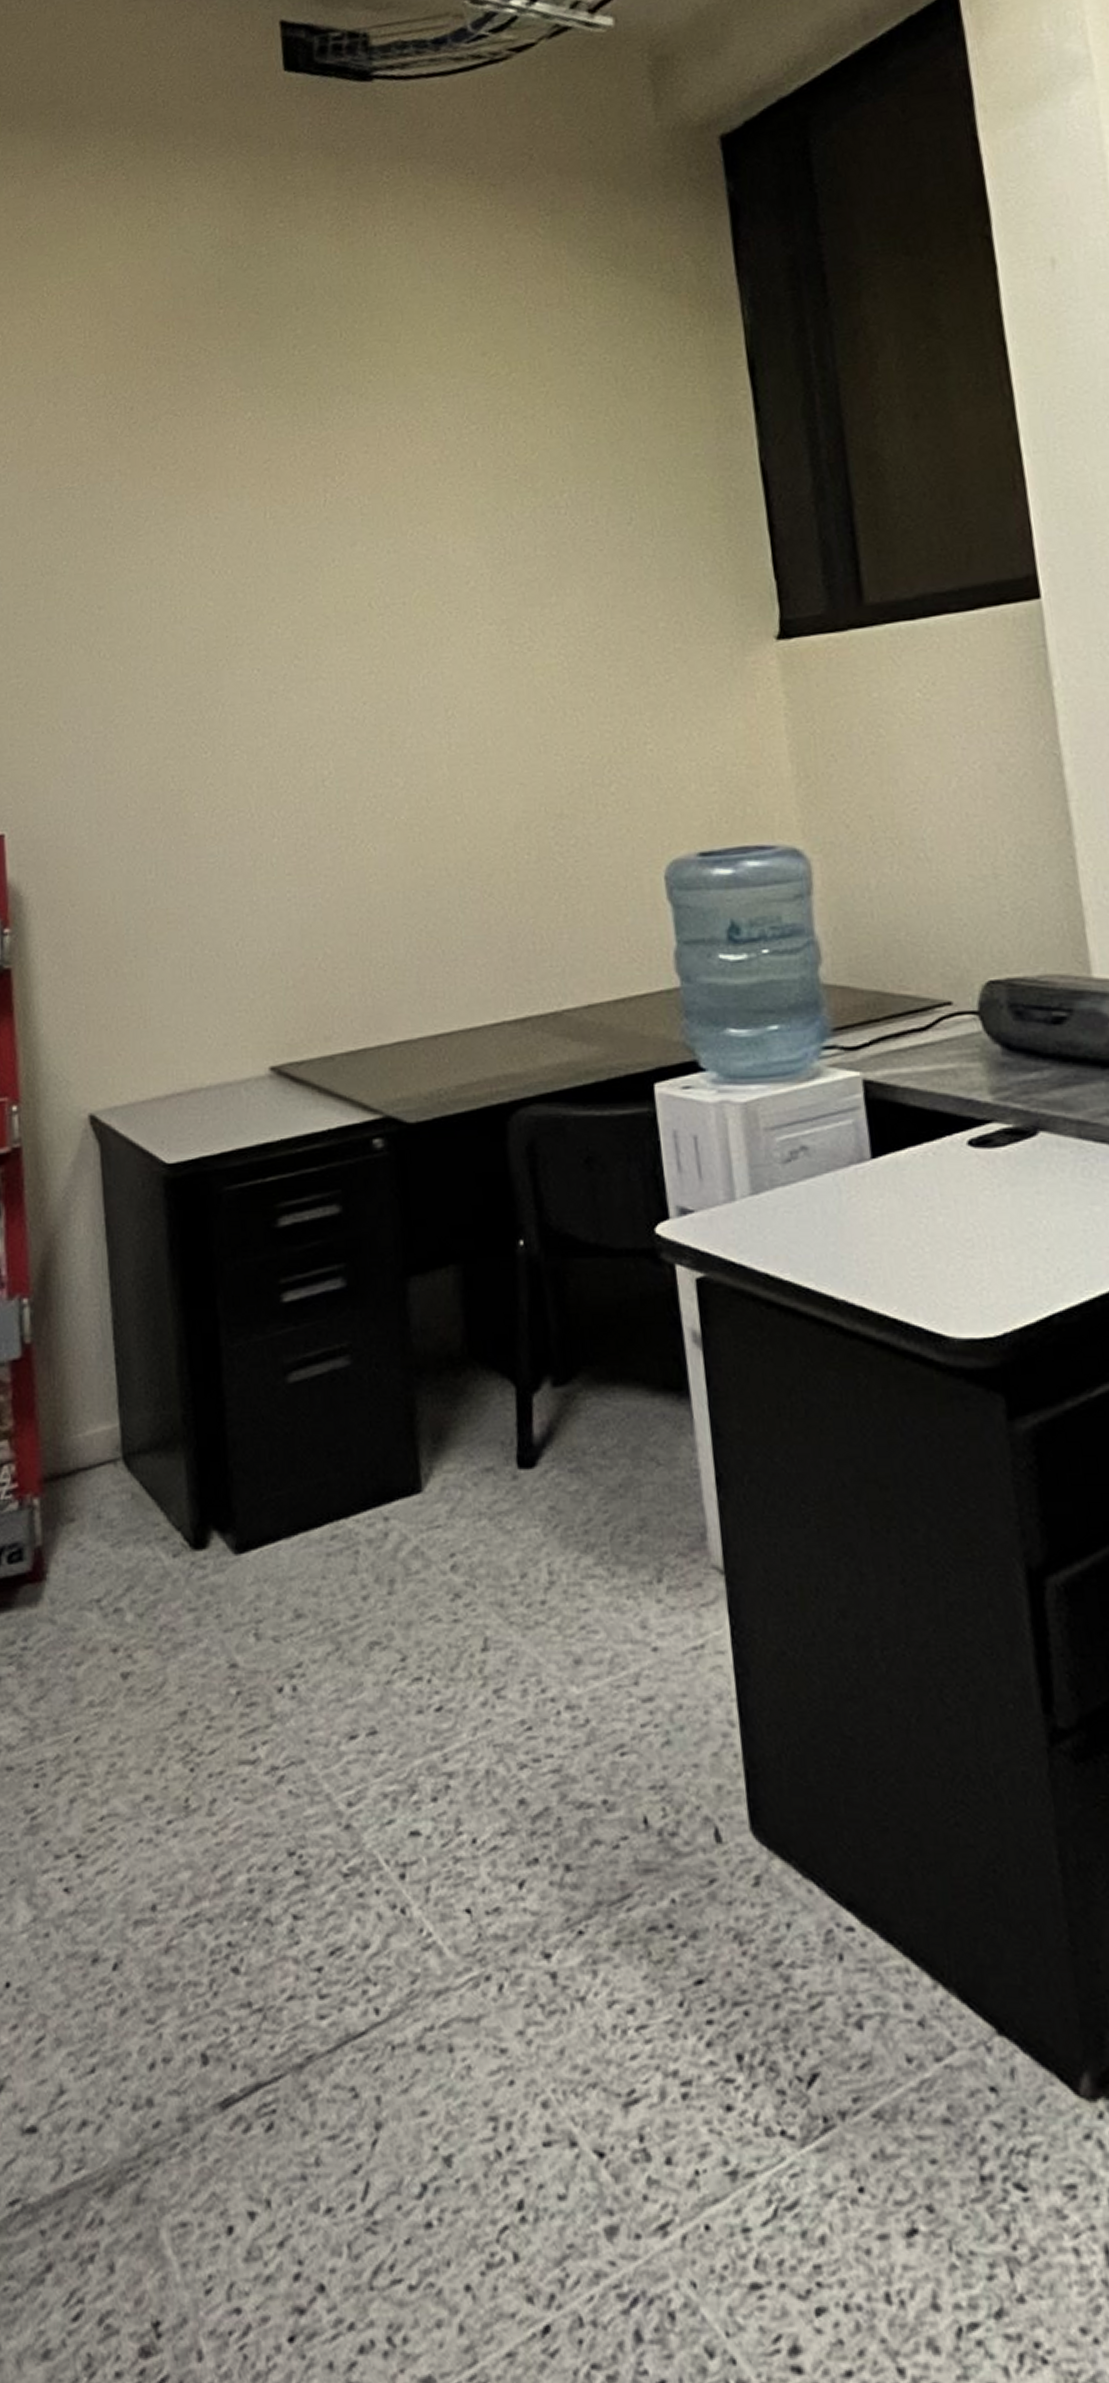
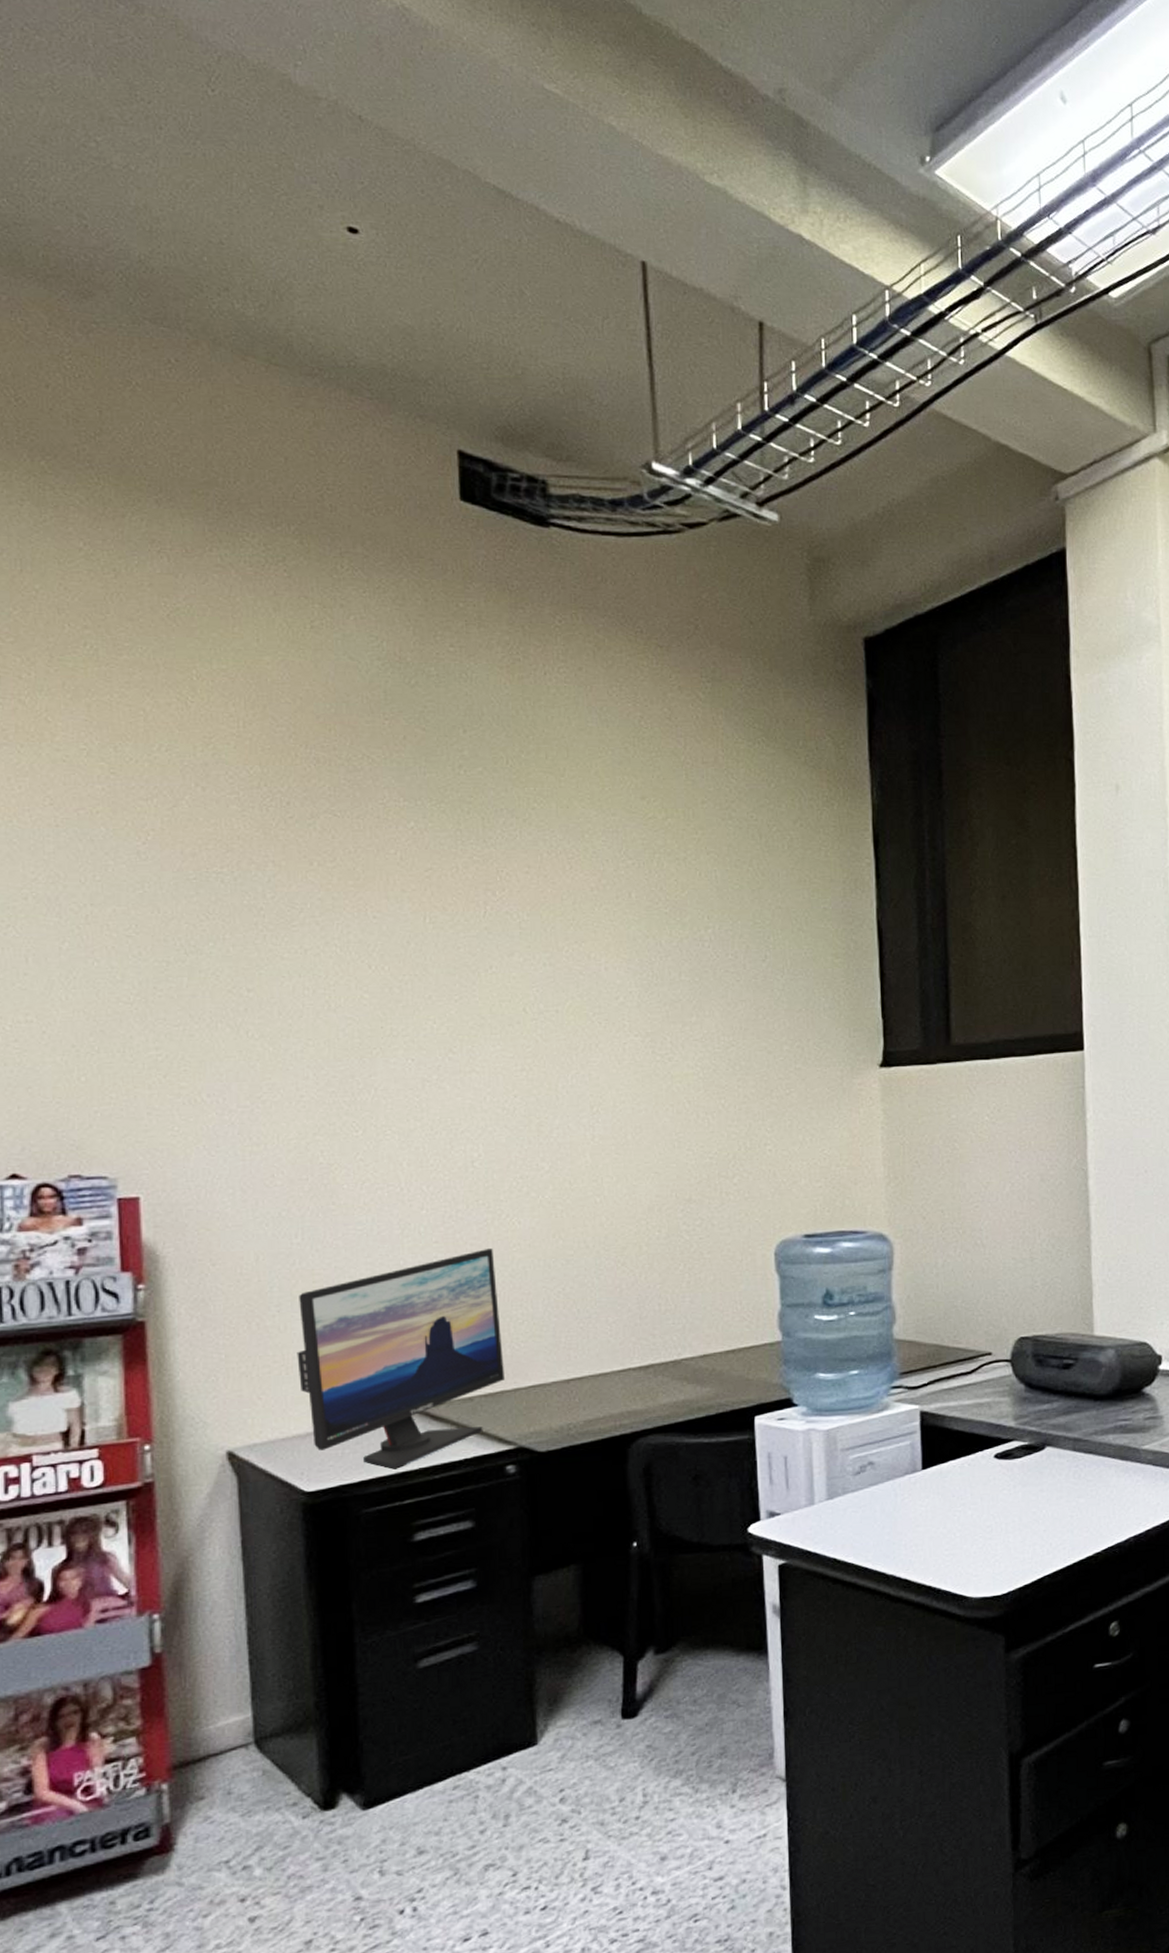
computer monitor: none [154,880,368,1140] -> present [297,1249,506,1469]

